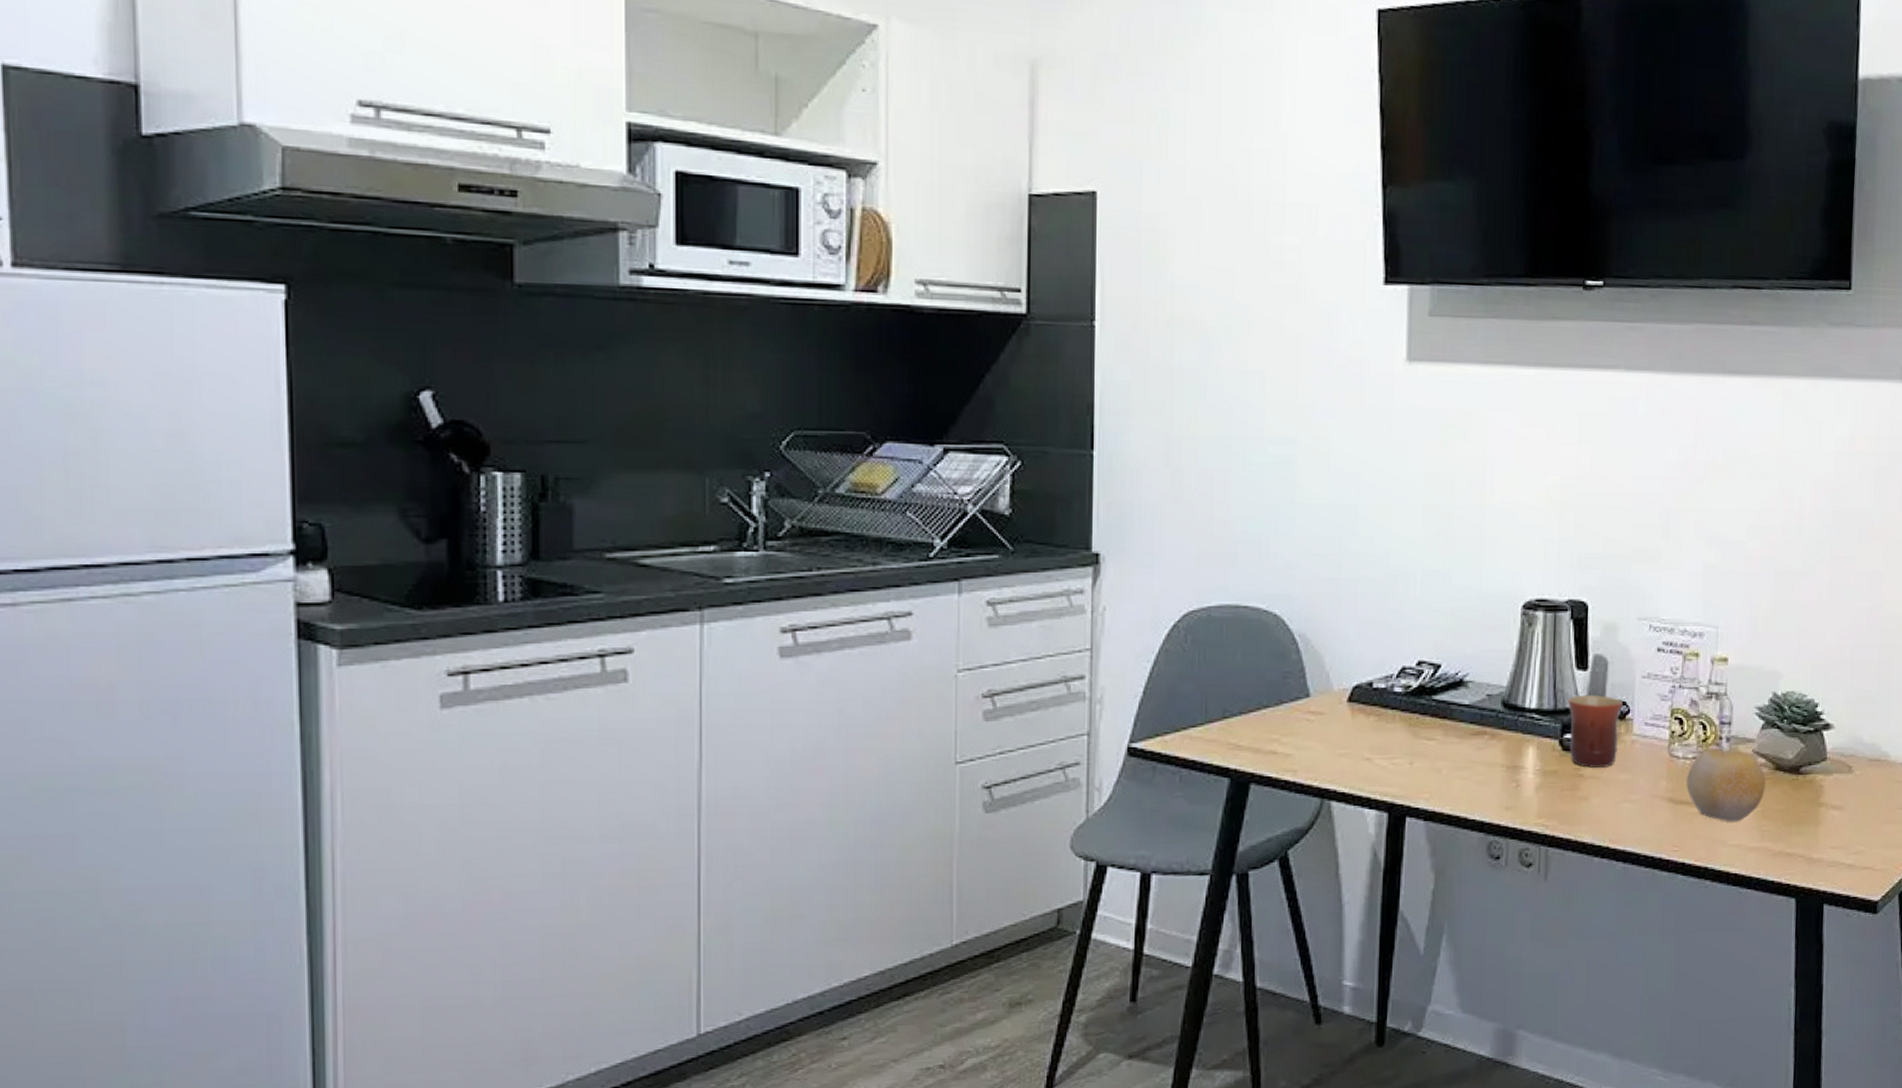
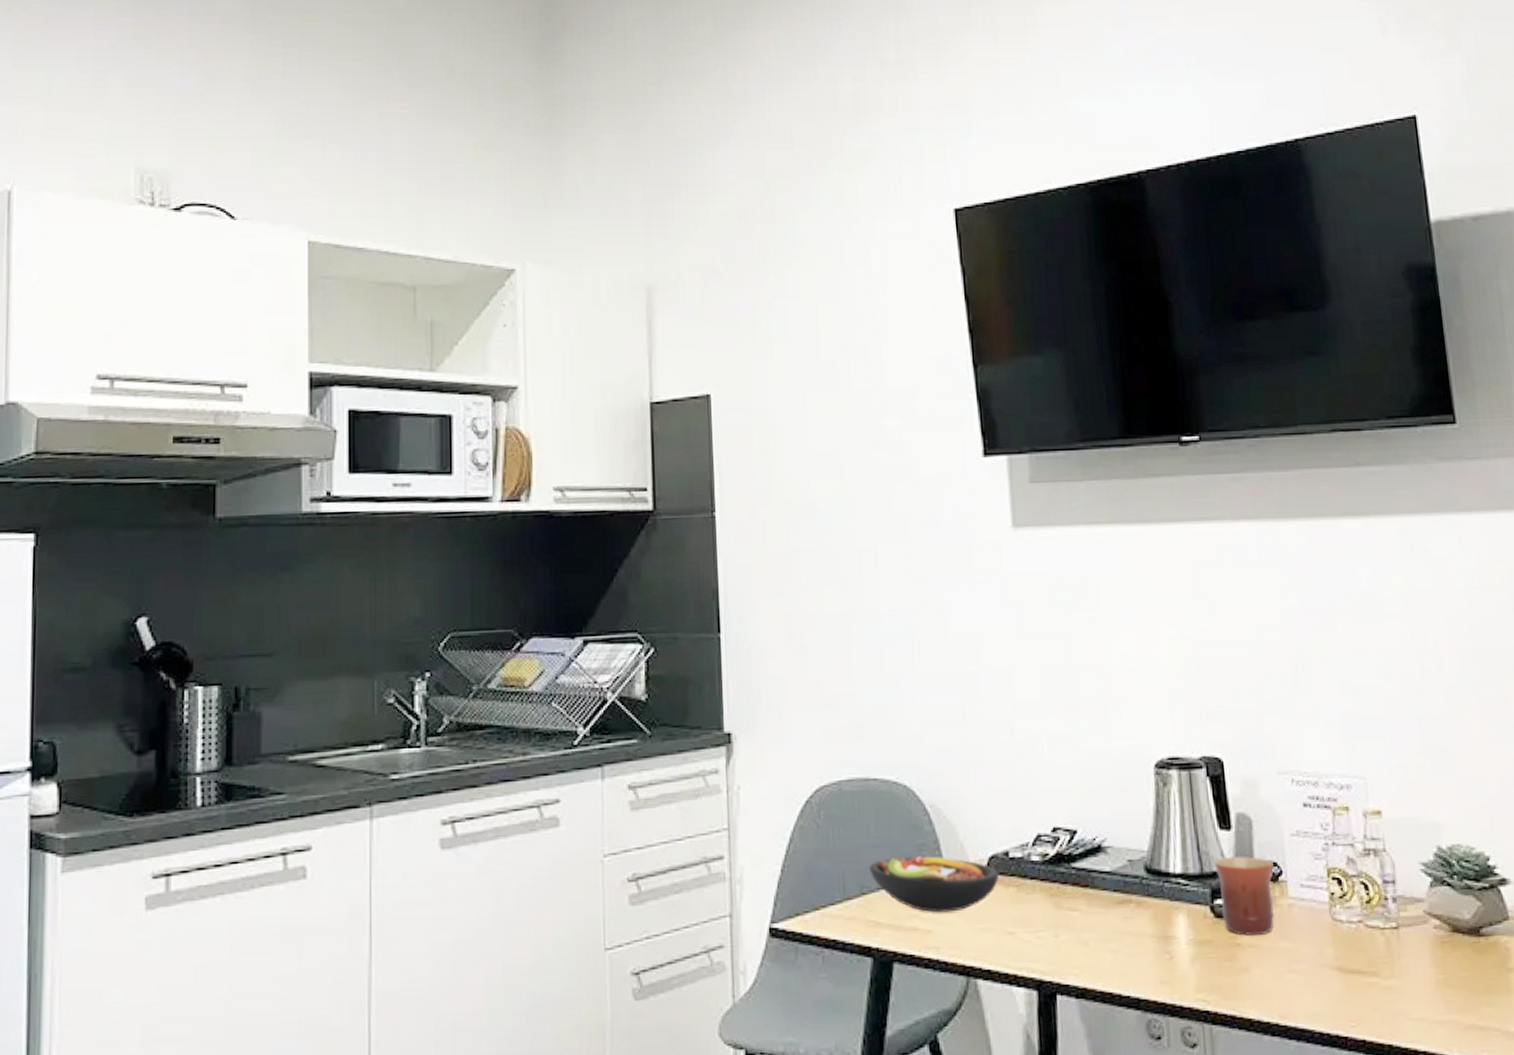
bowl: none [1232,682,1362,738] -> present [868,856,1000,913]
fruit: present [1686,748,1767,822] -> none [1354,909,1445,993]

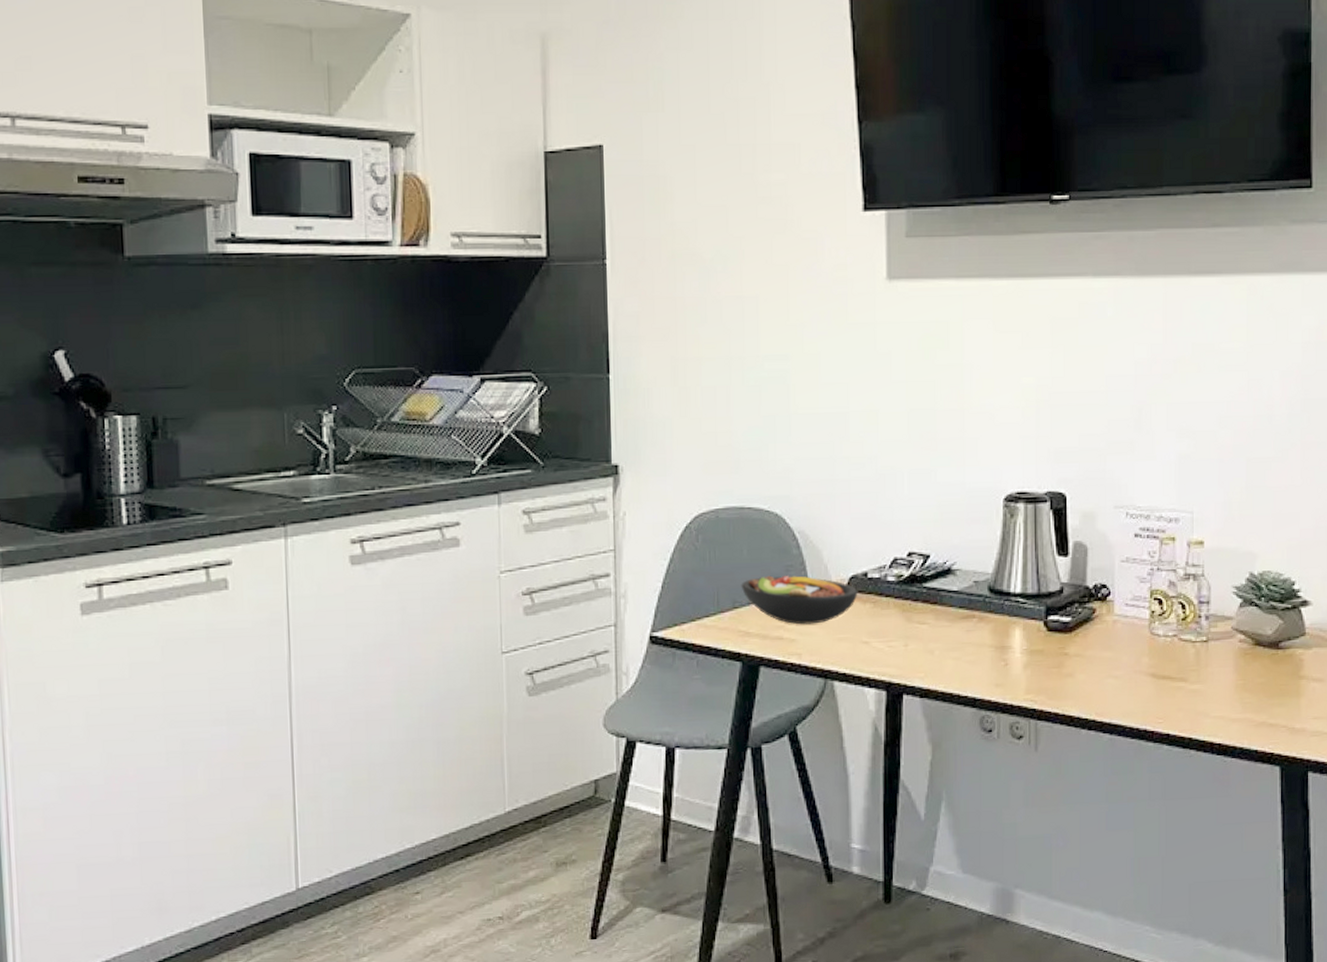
mug: present [1213,855,1274,936] -> none [1050,578,1103,647]

